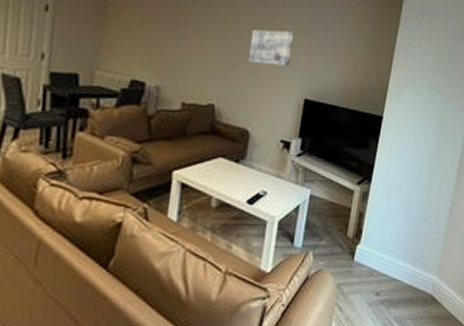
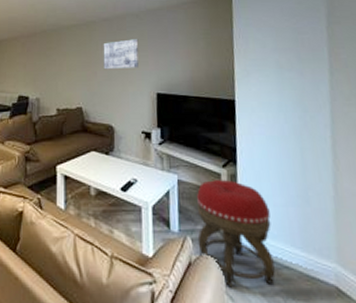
footstool: none [318,197,392,299] -> present [196,180,275,288]

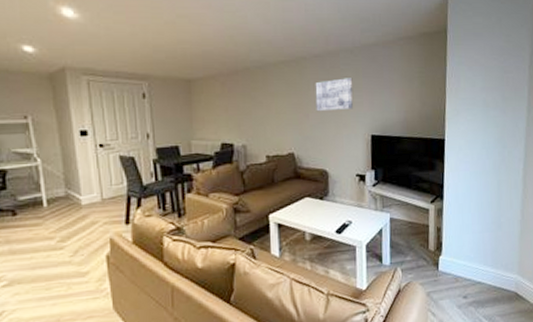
footstool: present [196,180,275,288] -> none [406,214,470,306]

